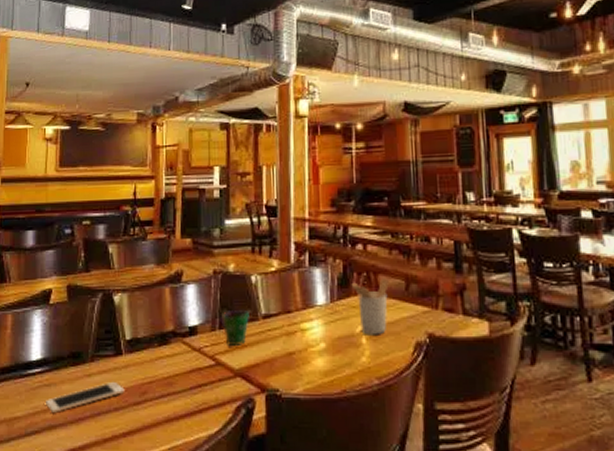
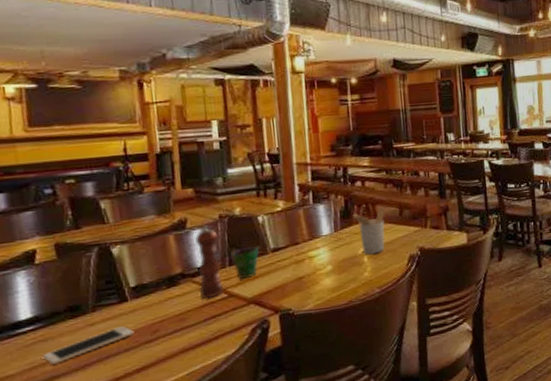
pepper mill: none [189,278,212,364] -> present [195,224,223,300]

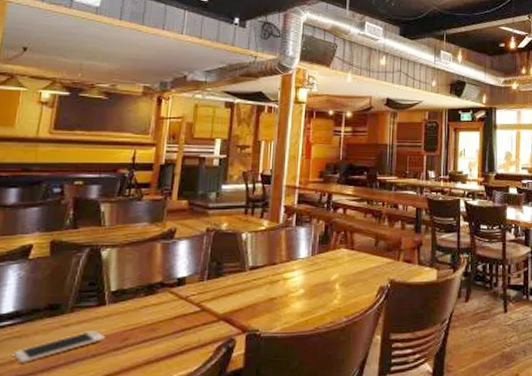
pepper mill: present [195,224,223,300] -> none [175,235,202,311]
cup: present [229,246,259,280] -> none [209,262,237,295]
utensil holder: present [352,207,385,255] -> none [330,236,362,282]

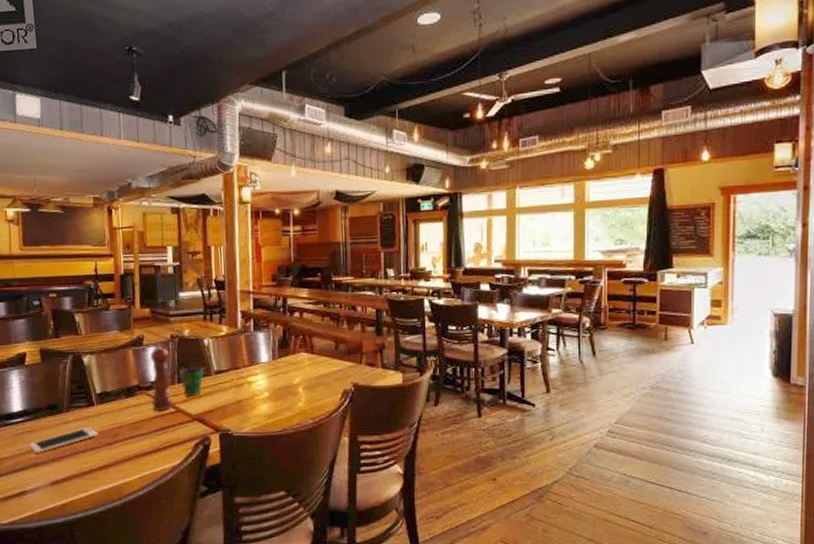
pepper mill: none [175,235,202,311] -> present [150,342,172,412]
cup: none [209,262,237,295] -> present [178,366,204,397]

